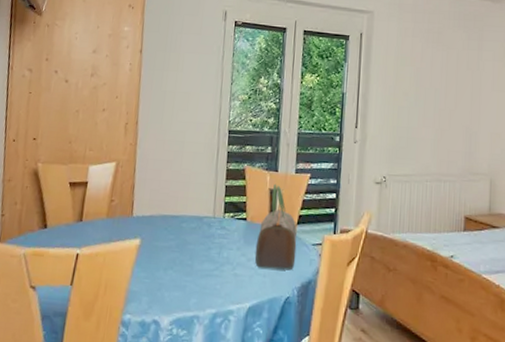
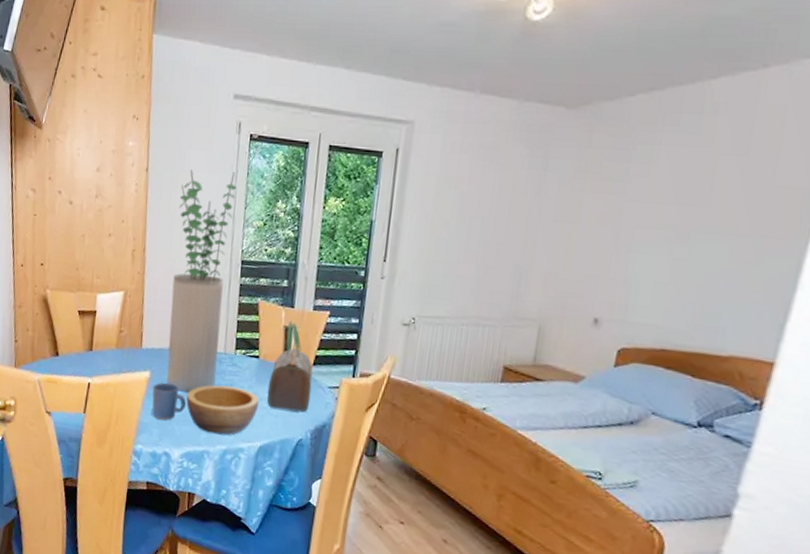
mug: none [142,249,176,287] -> present [152,382,186,420]
vase: none [156,51,223,258] -> present [166,169,236,393]
bowl: none [176,248,248,298] -> present [186,384,260,435]

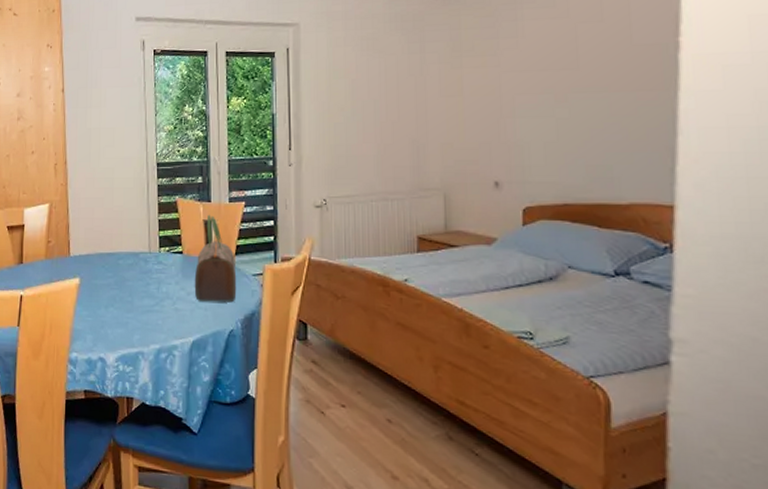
mug: present [152,382,186,420] -> none [83,287,116,325]
vase: present [166,169,236,393] -> none [94,84,146,295]
bowl: present [186,384,260,435] -> none [116,284,188,334]

